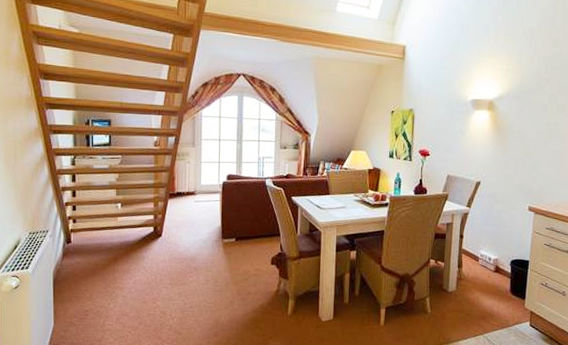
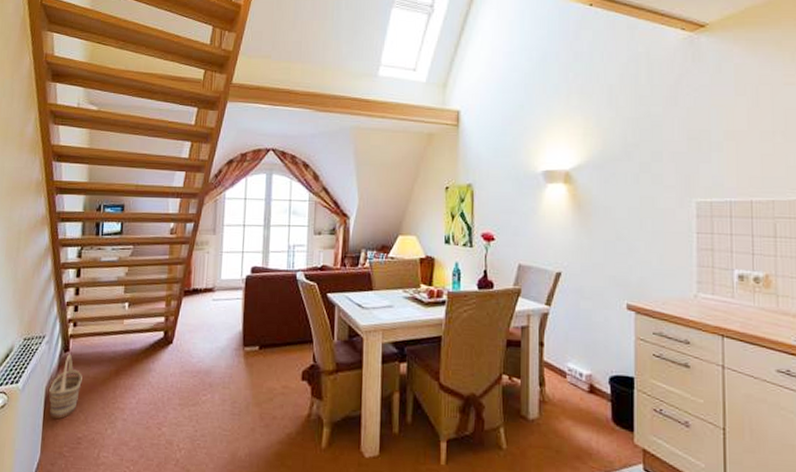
basket: none [57,245,85,296] -> present [49,354,82,419]

